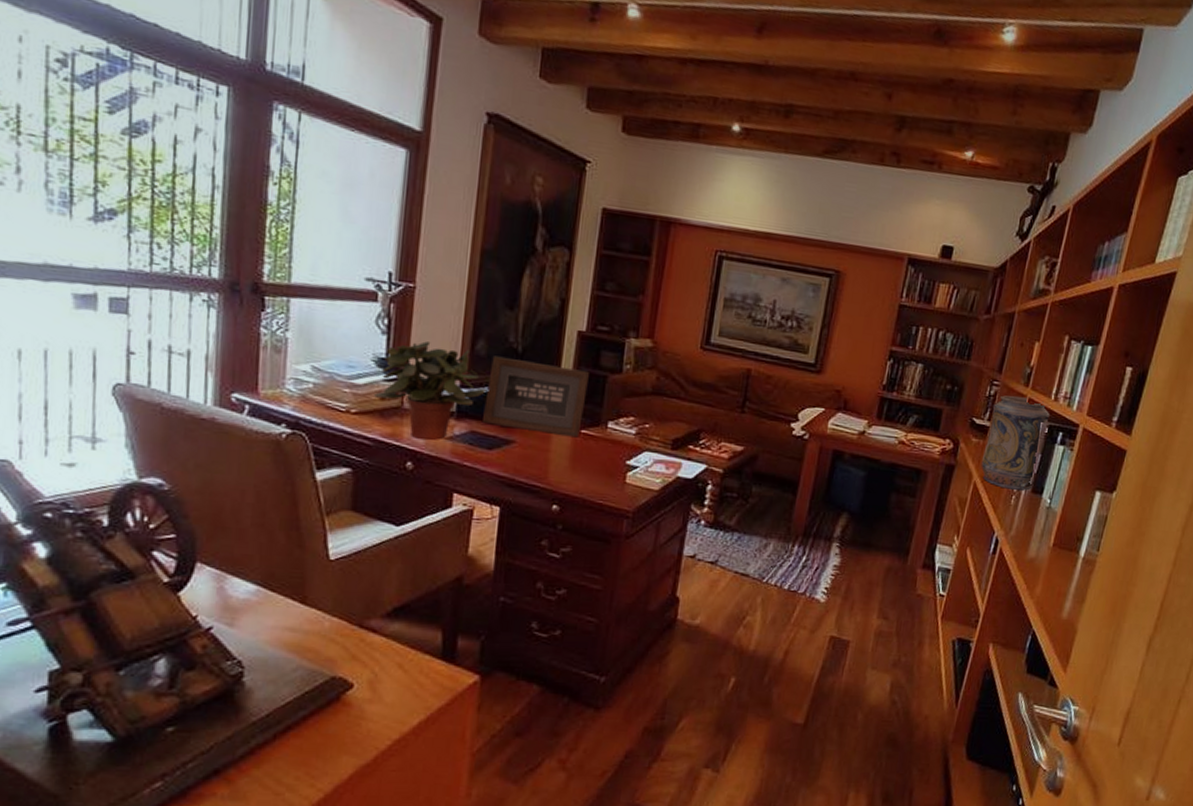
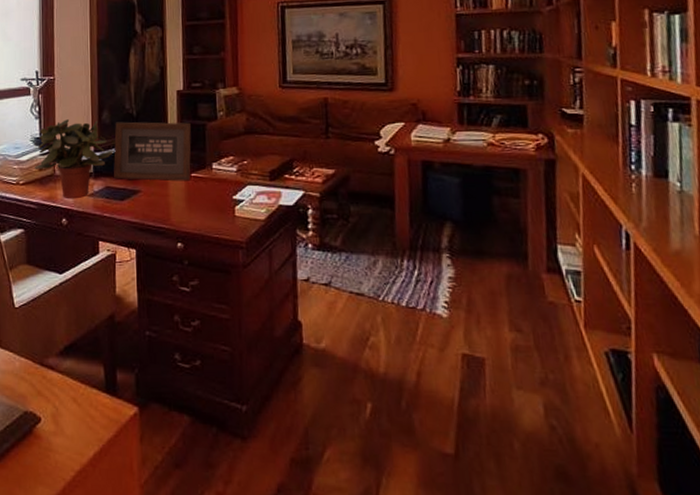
decorative vase: present [981,395,1050,491] -> none [581,79,654,177]

